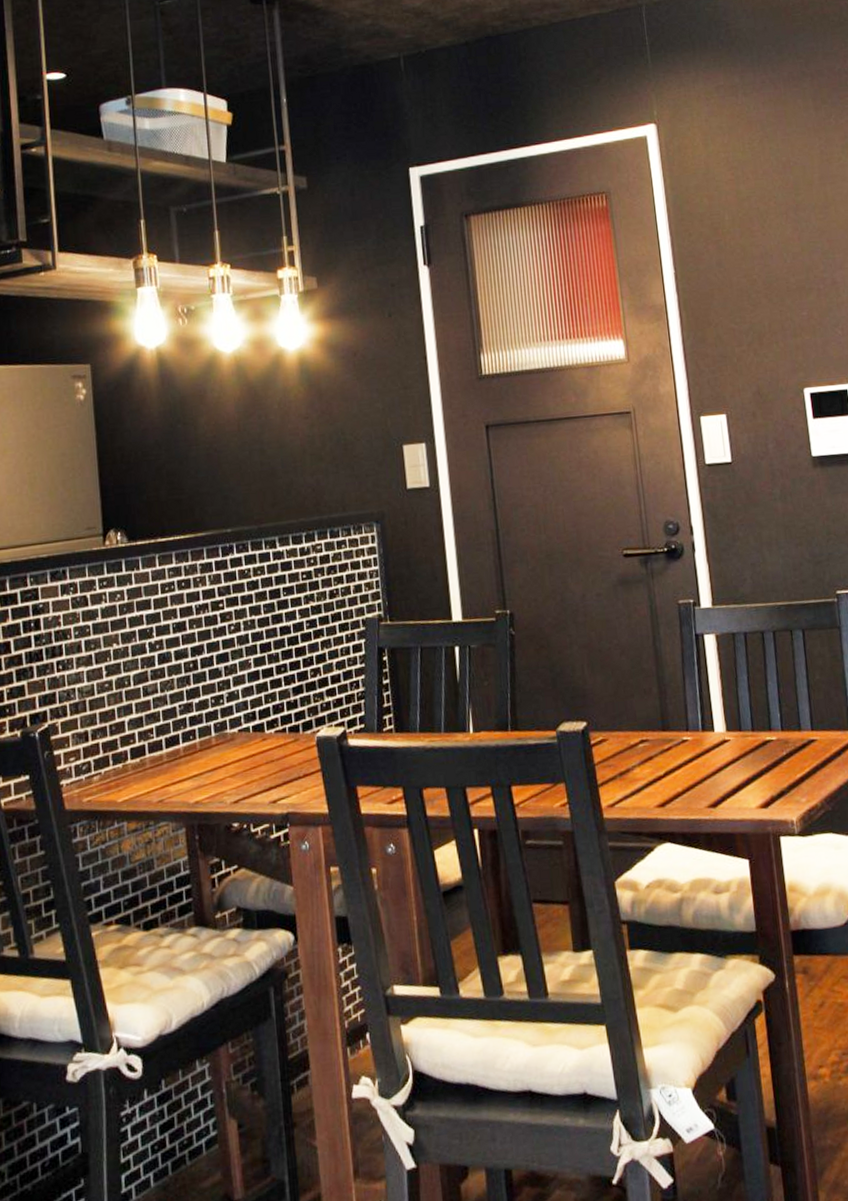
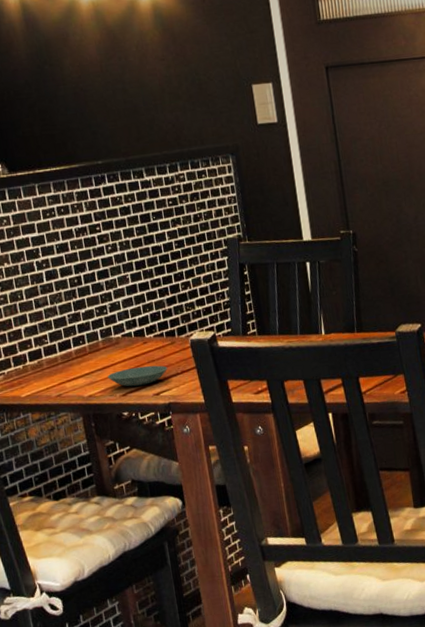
saucer: none [218,766,289,792] -> present [107,365,168,387]

